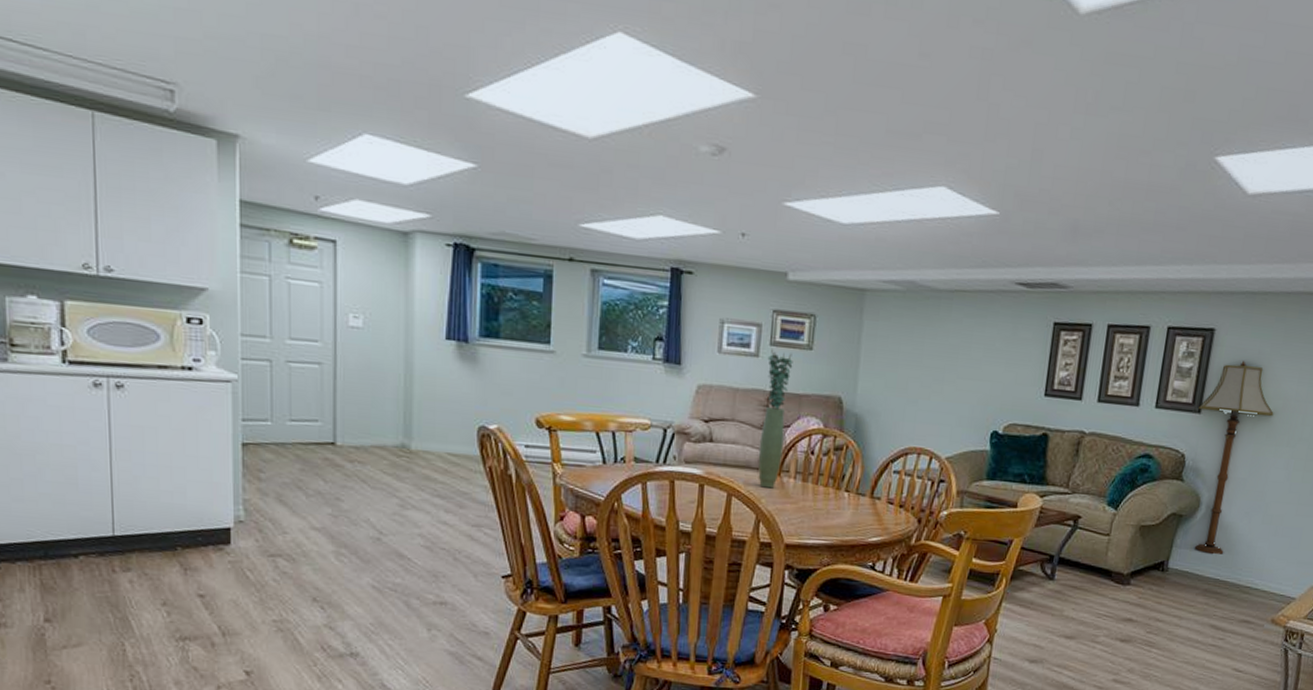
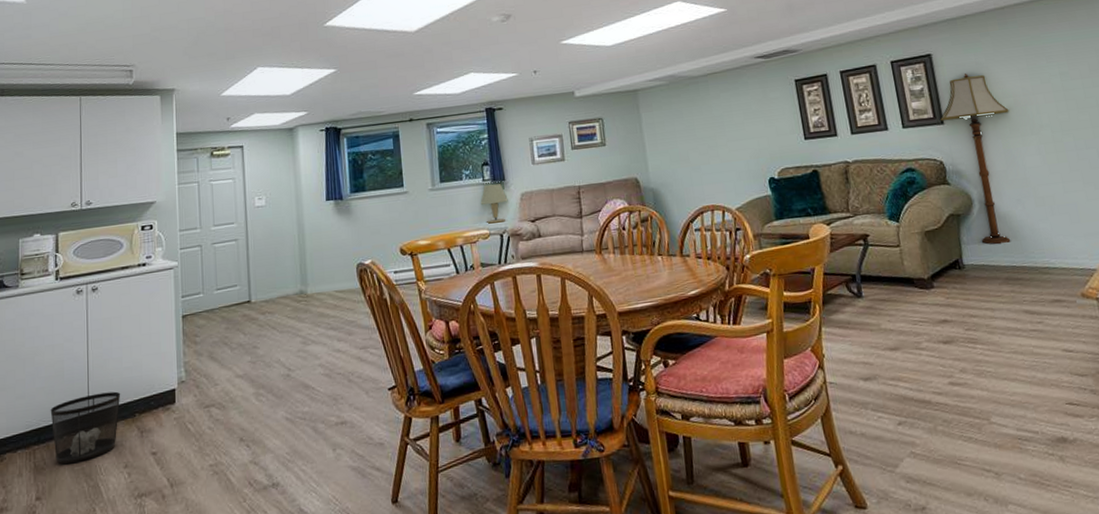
waste bin: none [60,514,158,590] -> present [50,391,121,465]
table lamp: none [645,365,680,415] -> present [480,183,508,224]
vase: present [757,348,793,489] -> none [572,151,600,267]

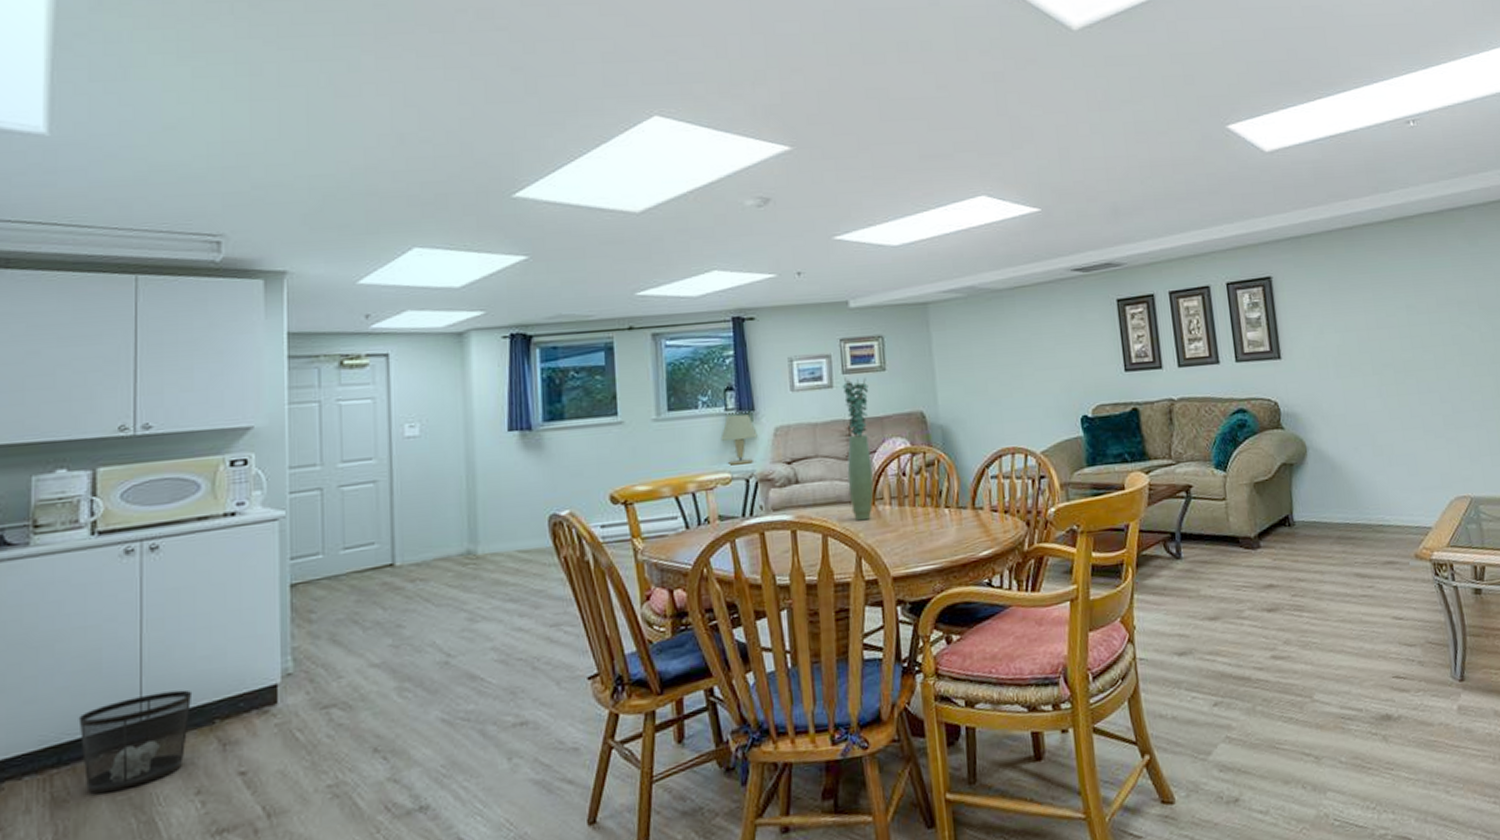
vase: none [572,151,600,267] -> present [842,376,874,521]
floor lamp: present [940,73,1011,244] -> none [1277,301,1352,498]

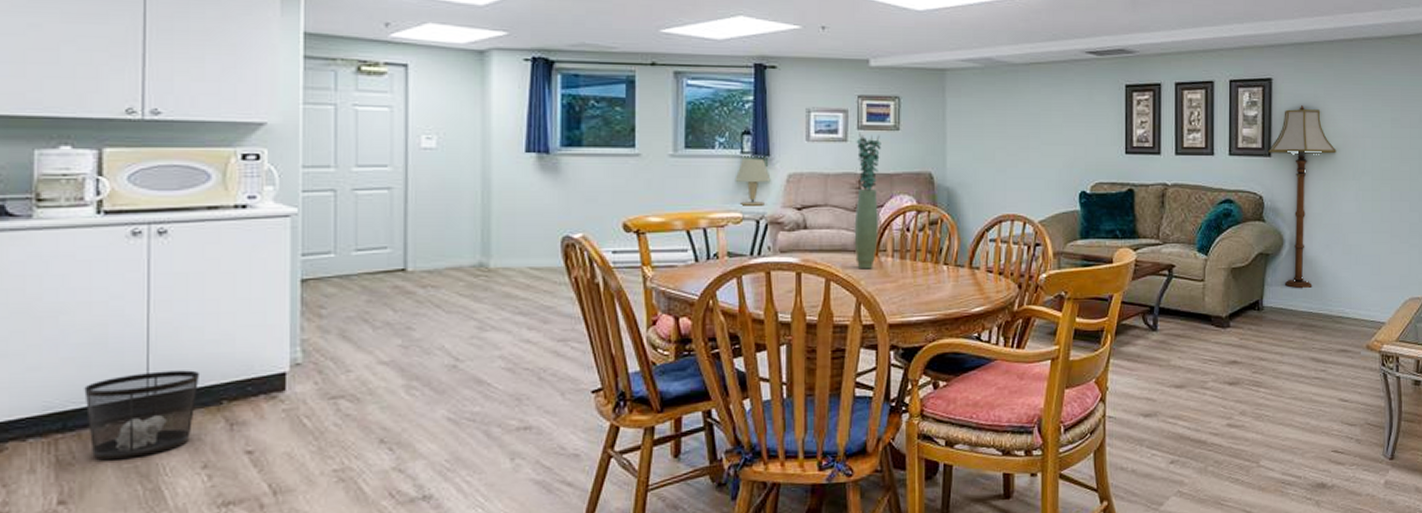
floor lamp: none [1277,301,1352,498] -> present [1268,105,1337,288]

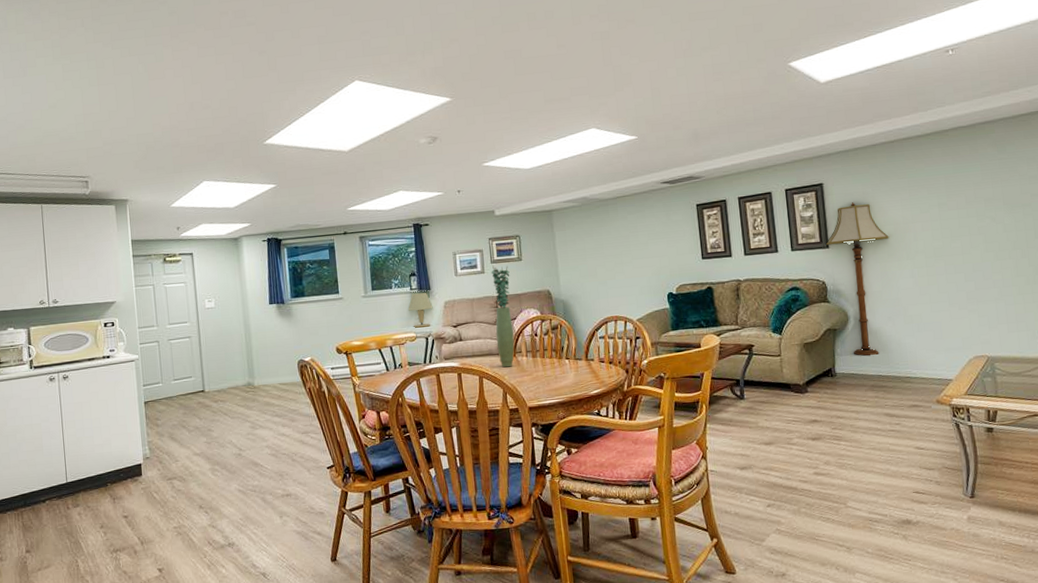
waste bin: present [84,370,201,461] -> none [33,464,94,525]

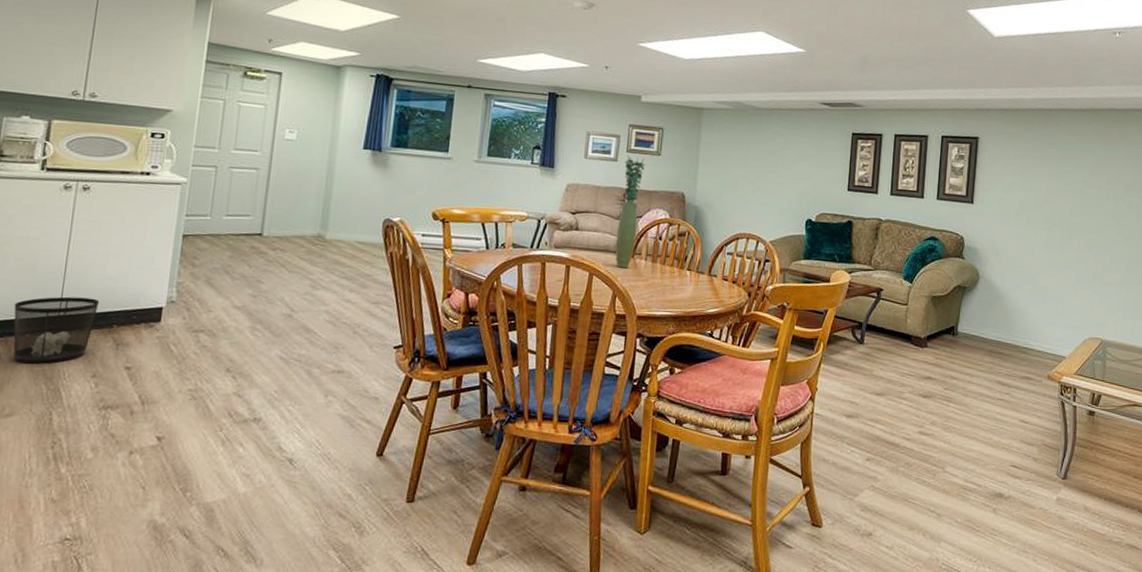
waste bin: none [33,464,94,525] -> present [13,296,100,364]
table lamp: present [408,292,433,328] -> none [524,169,553,208]
floor lamp: present [826,202,889,356] -> none [971,162,1031,320]

